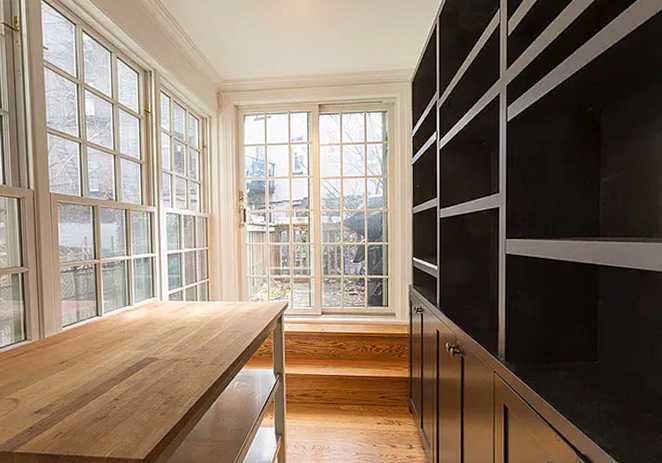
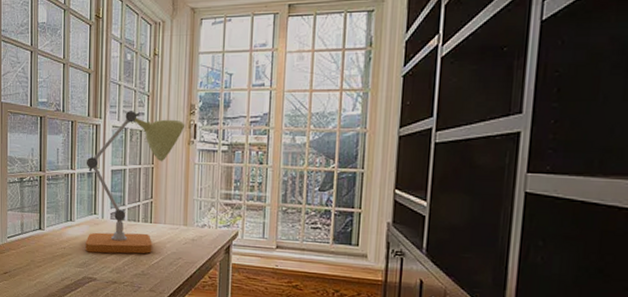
desk lamp: none [141,198,236,334] -> present [85,111,185,254]

